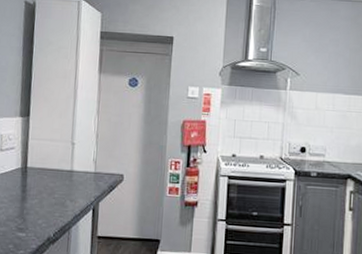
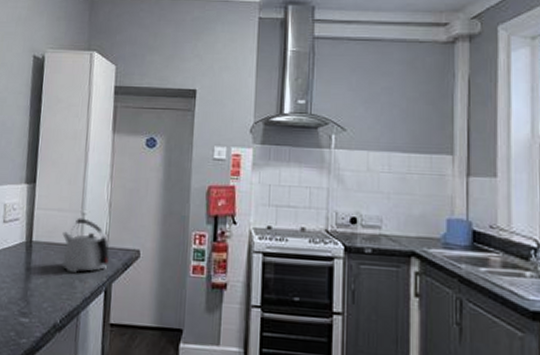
kettle: none [54,147,97,194] -> present [62,218,109,272]

